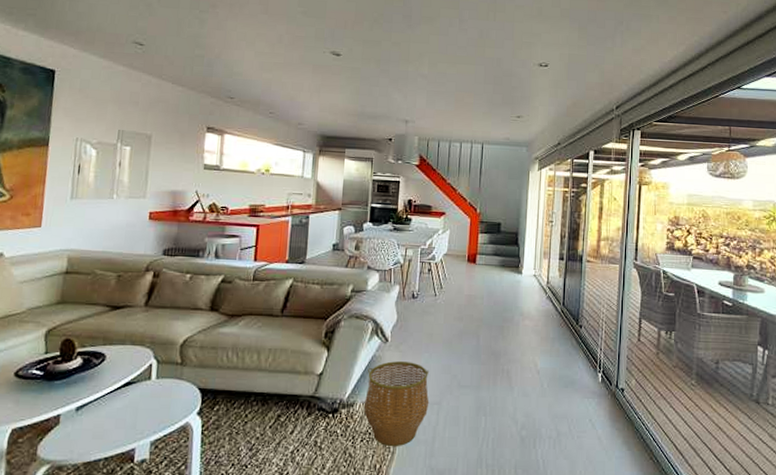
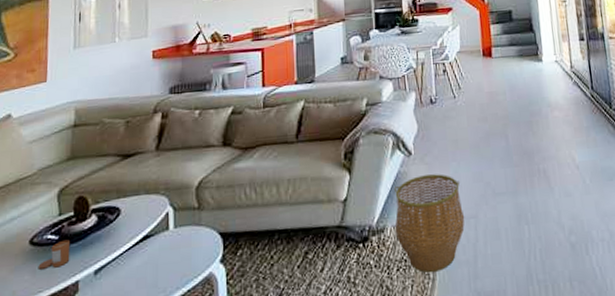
candle: none [21,376,55,400] -> present [38,239,71,270]

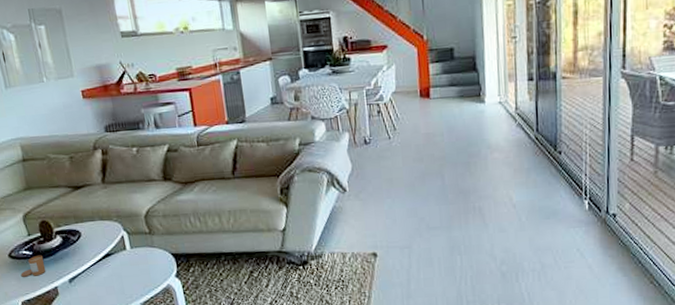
basket: present [395,174,465,273] -> none [330,209,399,291]

